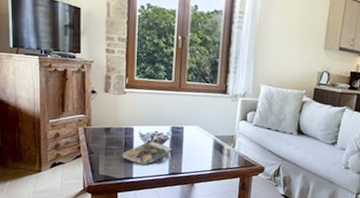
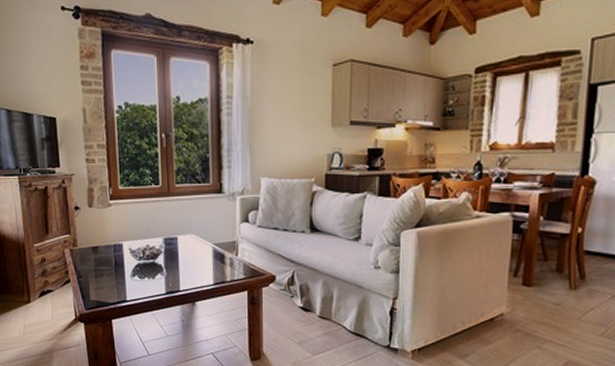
magazine: present [122,140,172,165] -> none [113,255,167,285]

